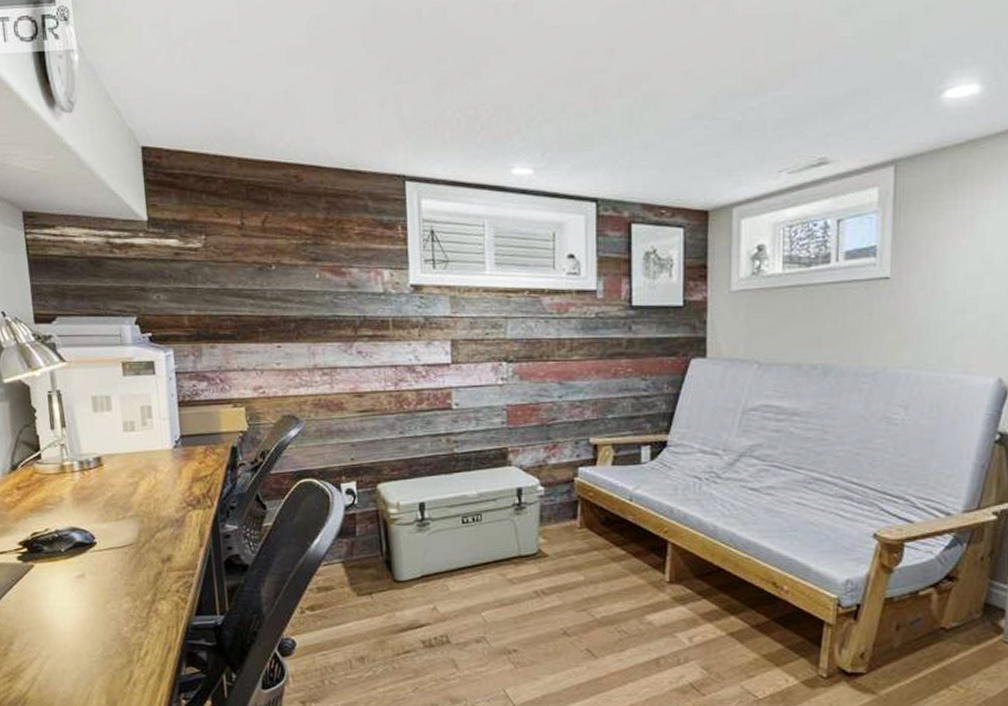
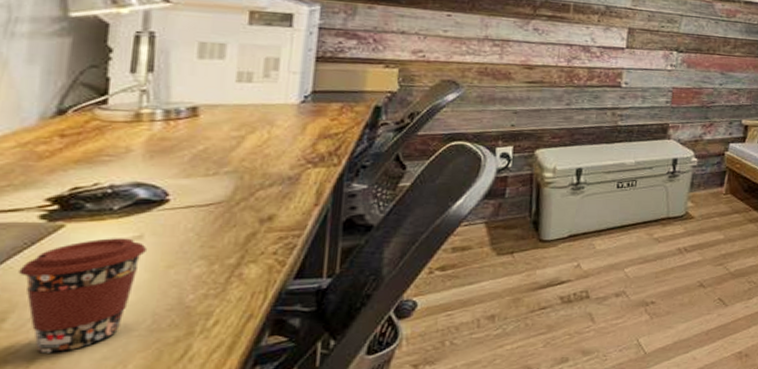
coffee cup: none [13,576,90,672] -> present [19,238,148,354]

